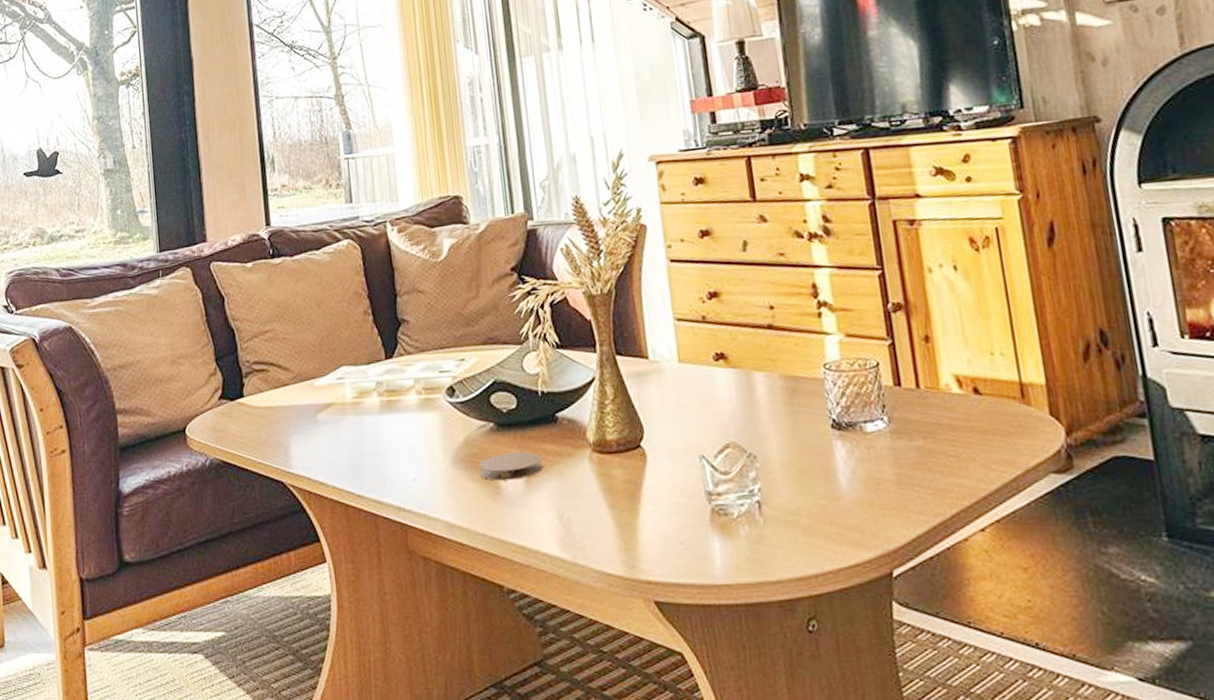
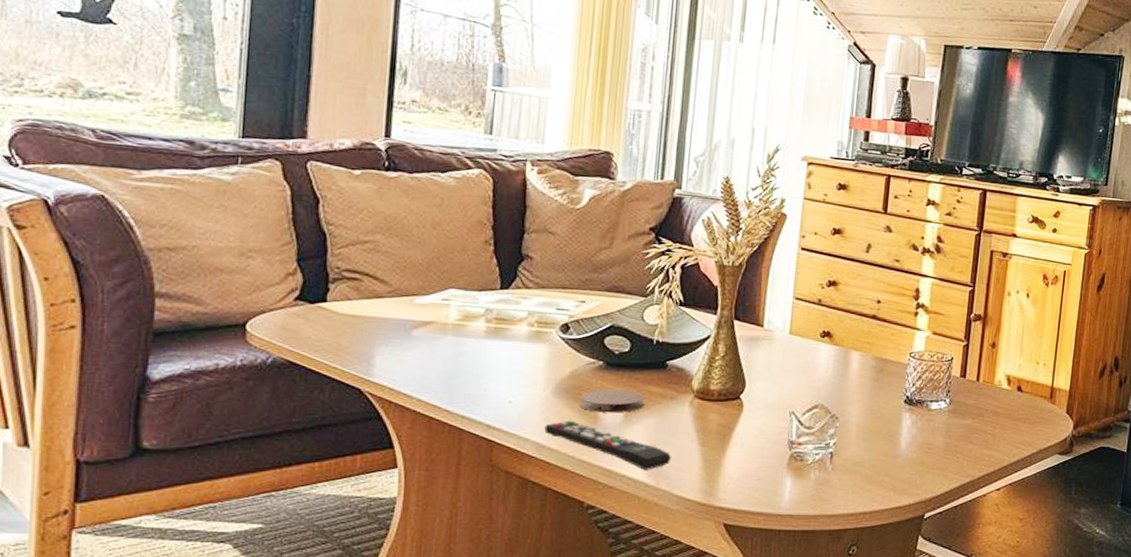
remote control: none [451,493,582,543] -> present [544,420,671,470]

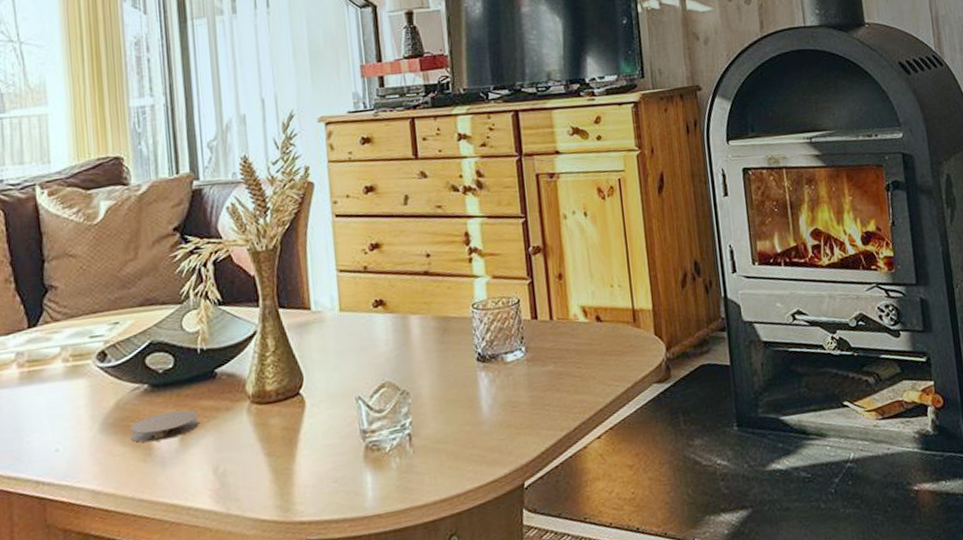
remote control: present [544,420,671,470] -> none [97,456,238,497]

